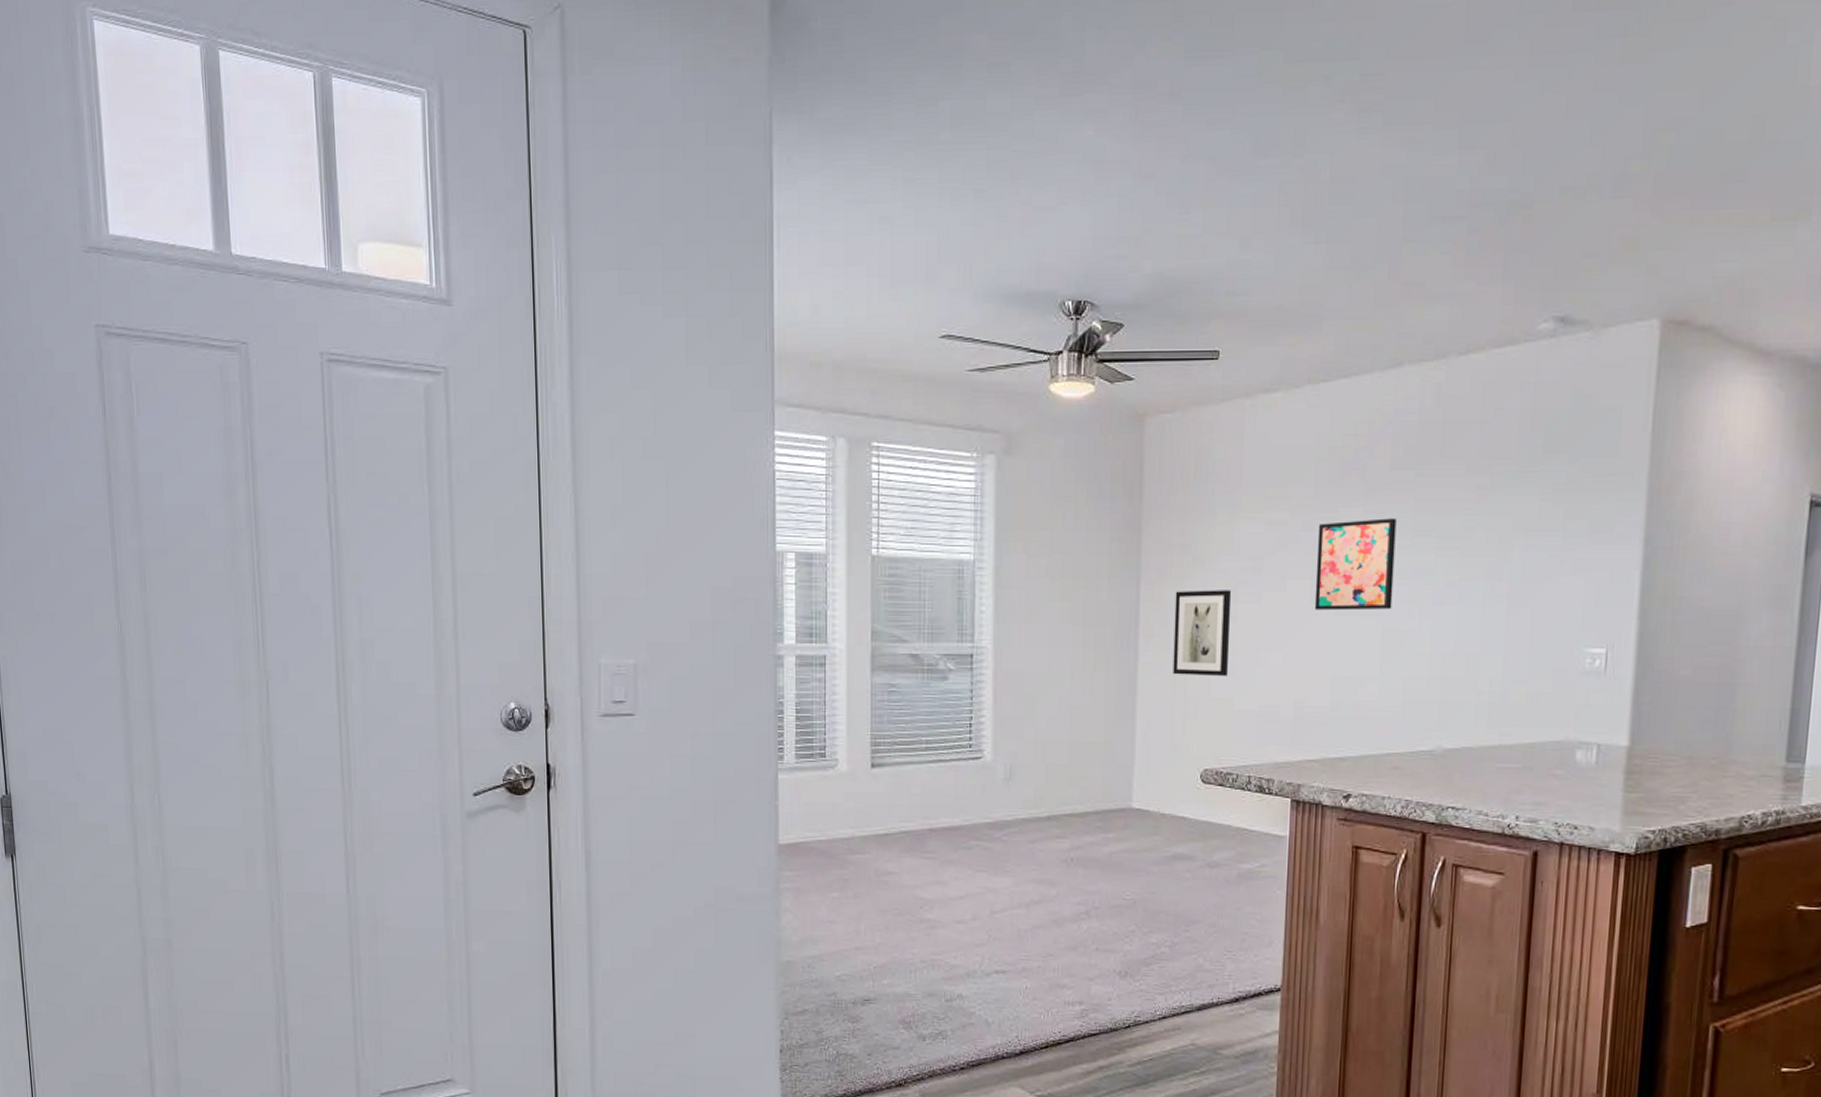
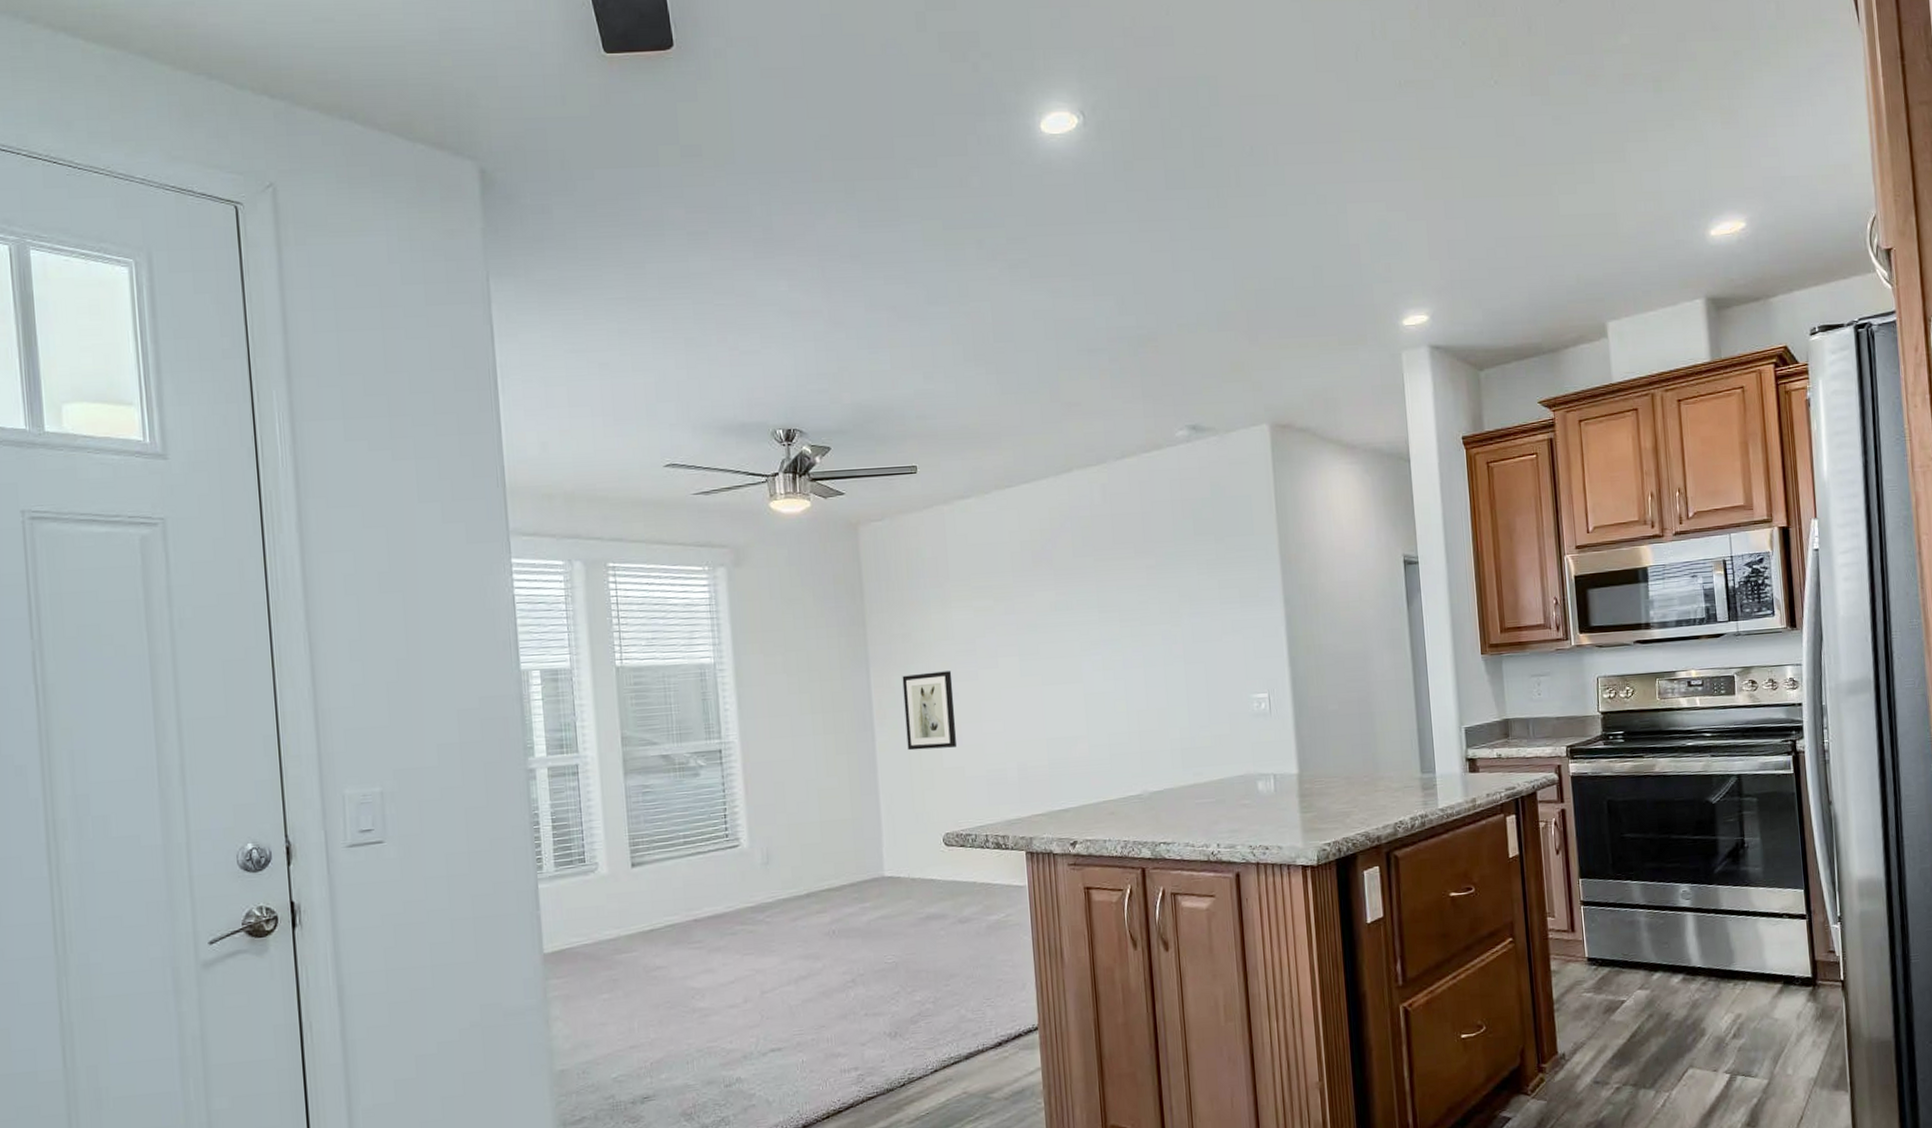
wall art: present [1314,518,1397,611] -> none [1019,598,1090,682]

